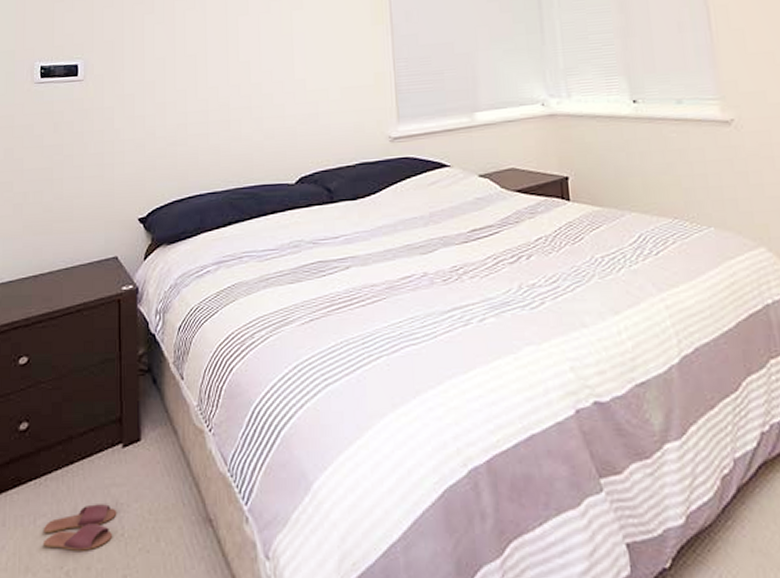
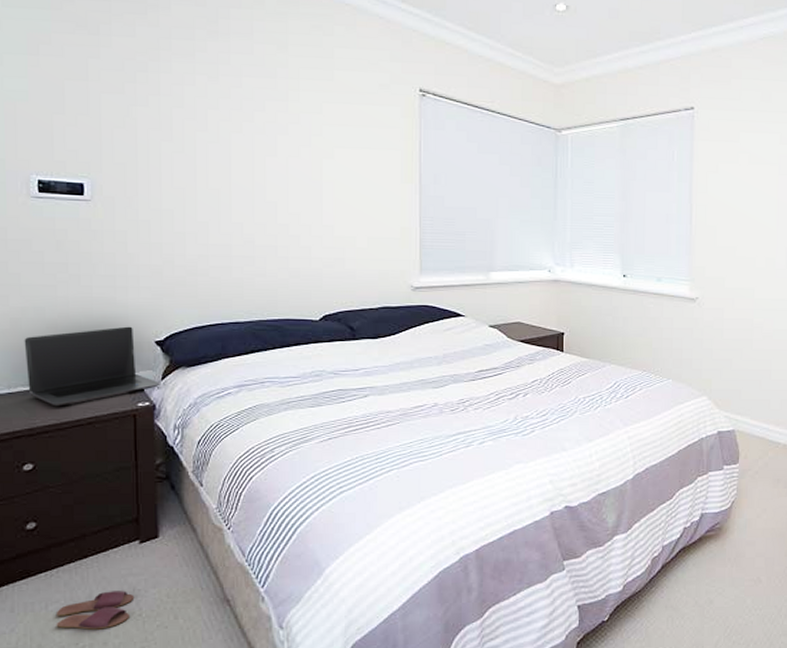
laptop computer: none [24,204,144,294] -> present [24,326,162,407]

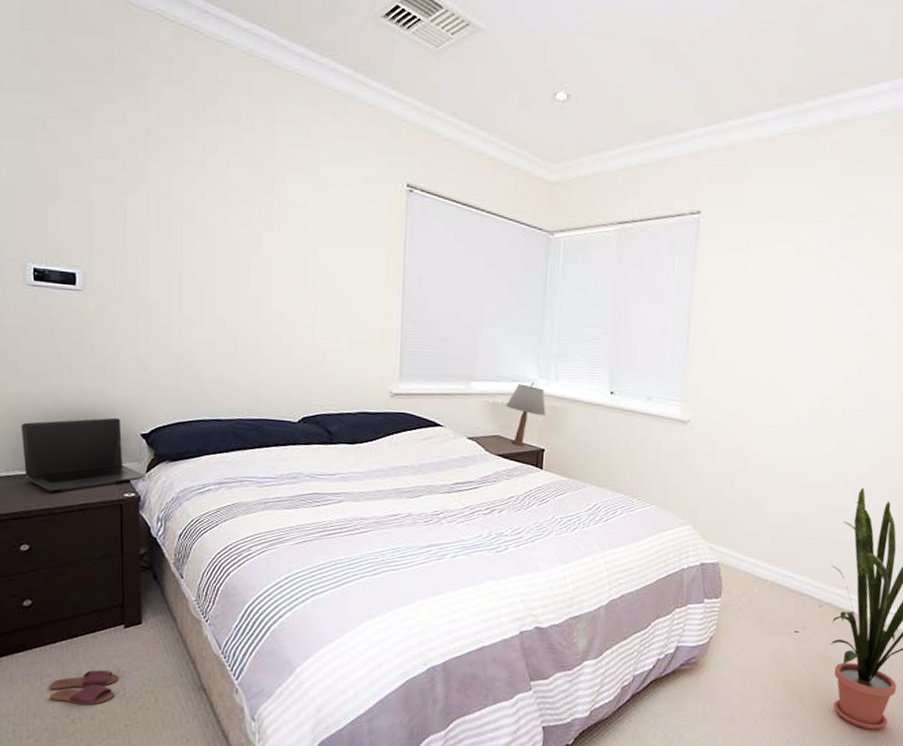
table lamp: none [525,271,563,331] -> present [506,383,546,446]

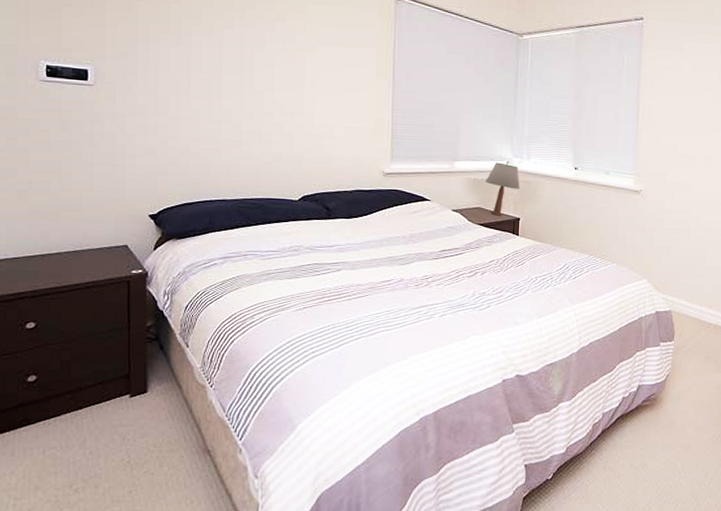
laptop computer: present [21,417,146,492] -> none [30,200,154,272]
slippers: present [49,670,119,705] -> none [52,439,124,474]

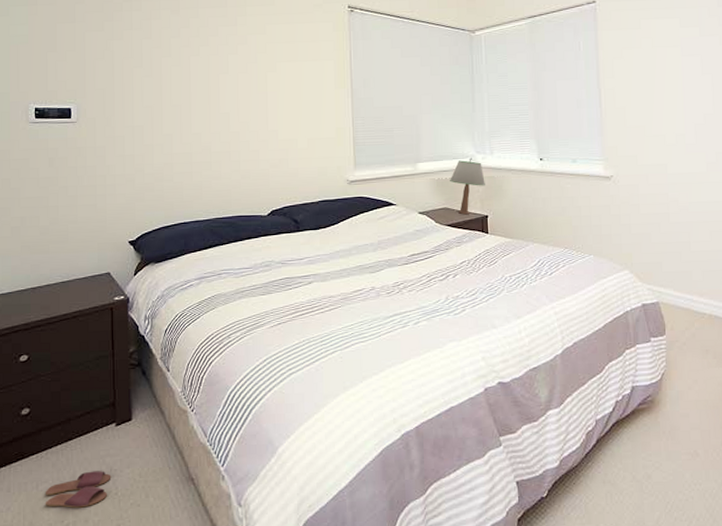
slippers: none [52,439,124,474] -> present [45,471,112,508]

